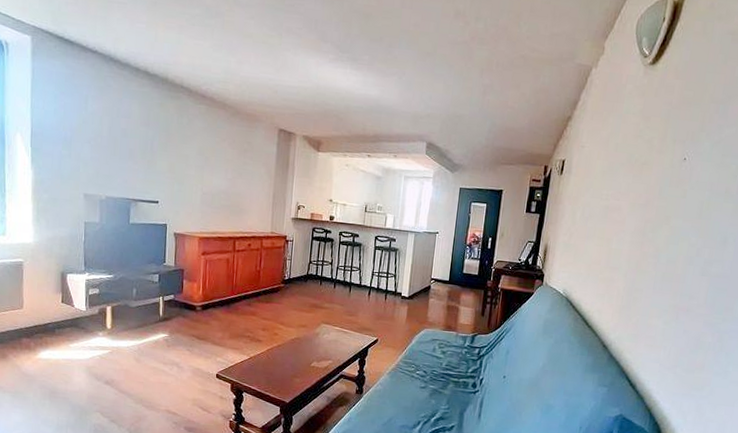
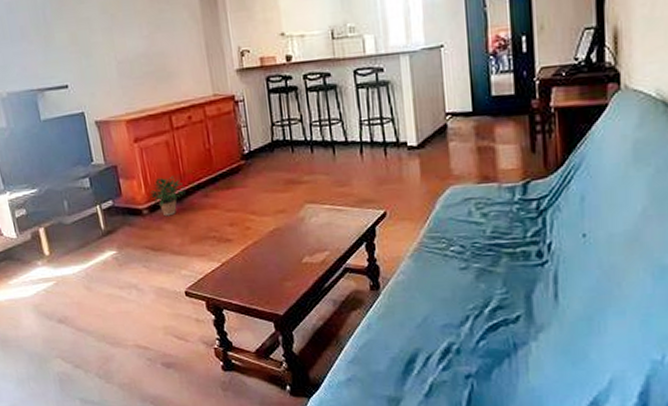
potted plant: none [204,285,235,315] -> present [149,175,186,217]

